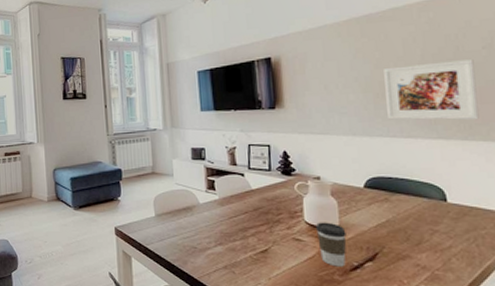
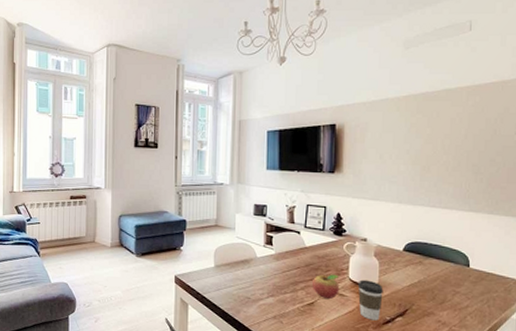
fruit: none [264,217,295,244] -> present [313,274,340,299]
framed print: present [384,59,479,120] -> none [431,142,507,197]

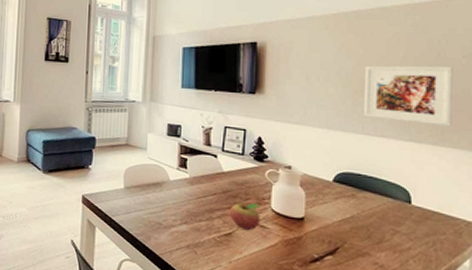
coffee cup: present [357,279,383,321] -> none [281,211,311,258]
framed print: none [431,142,507,197] -> present [364,65,453,127]

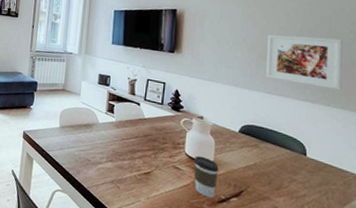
fruit: present [230,203,261,230] -> none [150,146,176,171]
coffee cup: none [281,211,311,258] -> present [193,155,219,198]

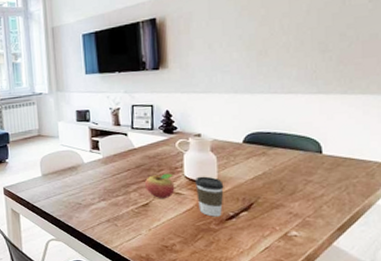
fruit: none [150,146,176,171] -> present [145,173,175,198]
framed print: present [266,34,342,91] -> none [268,13,360,77]

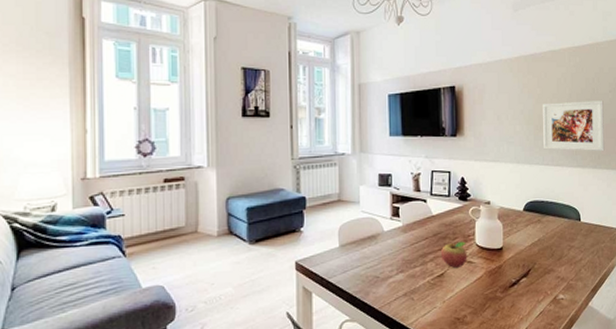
coffee cup: present [194,176,224,217] -> none [484,243,508,285]
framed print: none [268,13,360,77] -> present [543,101,605,152]

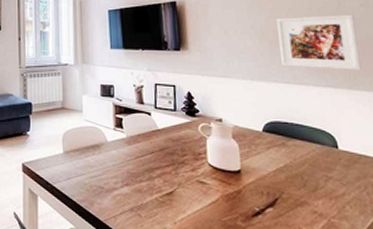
fruit: present [441,241,468,268] -> none [169,159,200,187]

